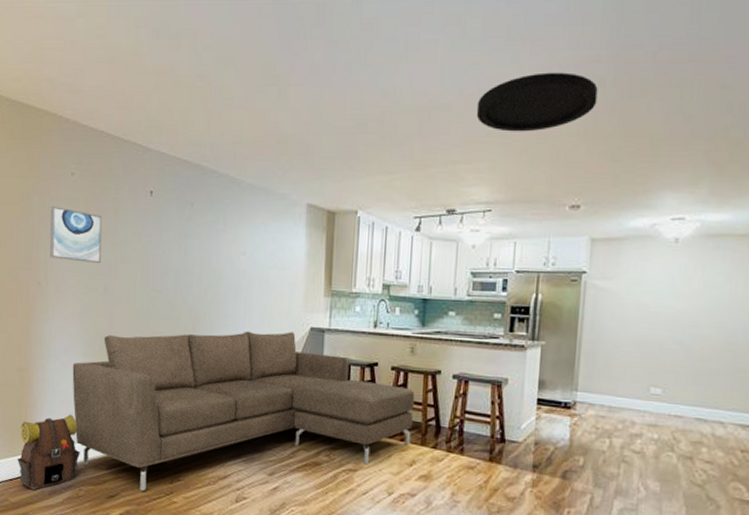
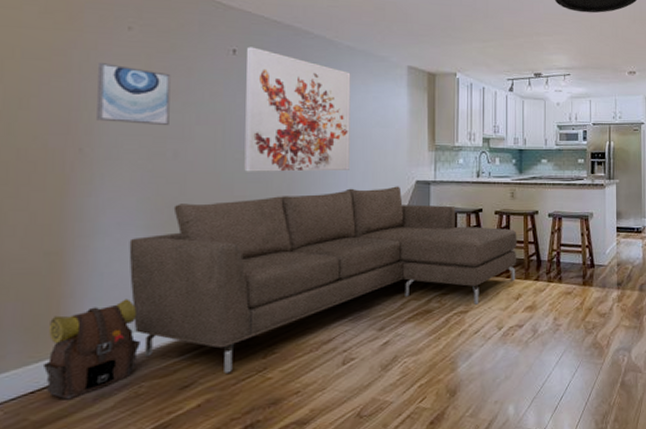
wall art: none [158,188,252,313] -> present [244,46,351,172]

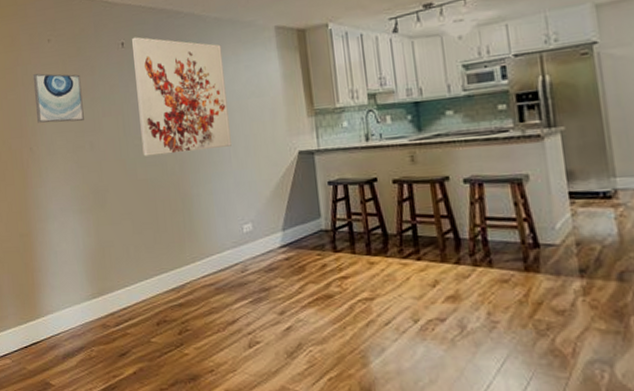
backpack: present [42,298,140,400] -> none [29,273,88,356]
sofa: present [129,186,517,374] -> none [70,158,429,346]

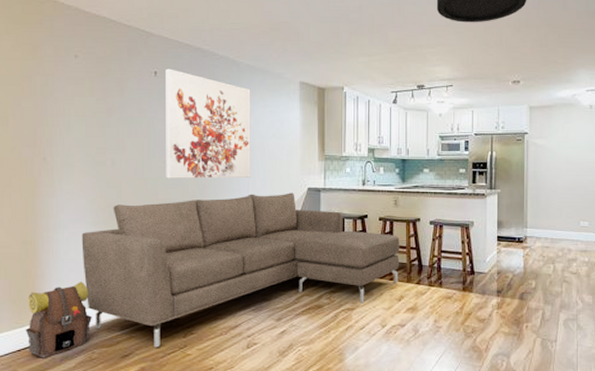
backpack: none [29,273,88,356] -> present [25,281,92,358]
wall art: present [32,73,84,123] -> none [54,85,108,139]
sofa: none [70,158,429,346] -> present [81,192,400,348]

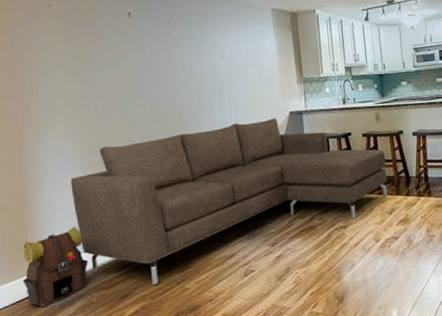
wall art: present [166,68,251,179] -> none [139,8,232,116]

